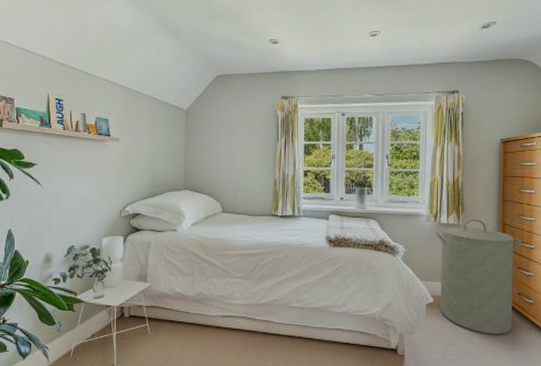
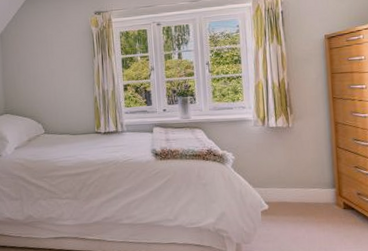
laundry hamper: present [434,218,522,334] -> none [263,119,357,238]

